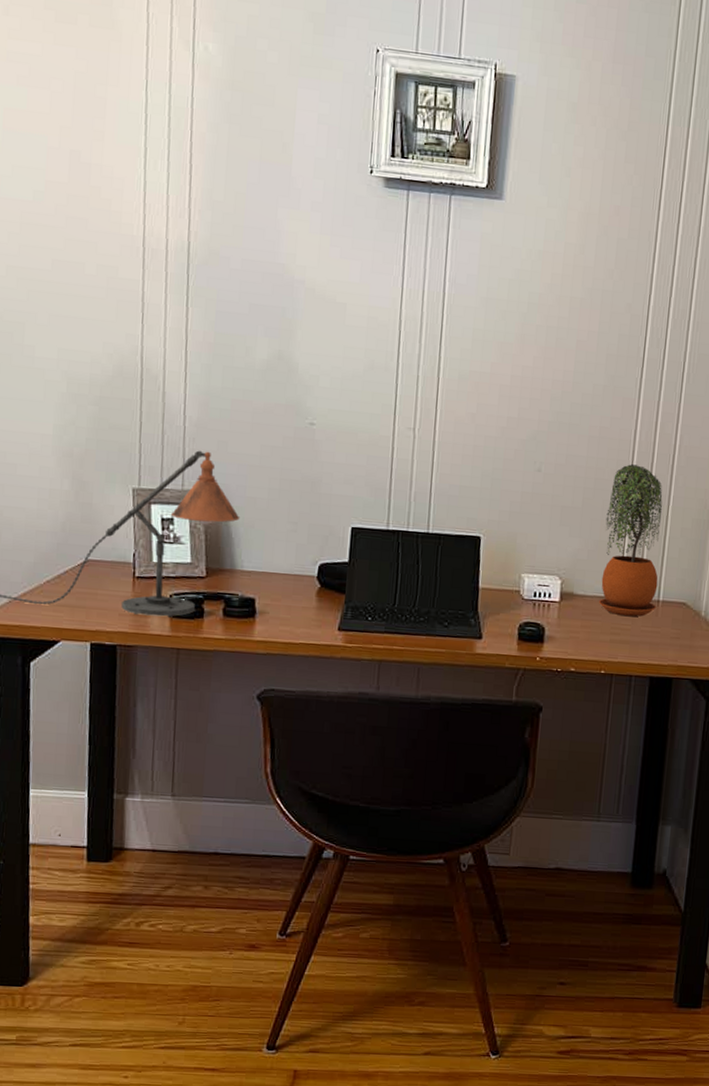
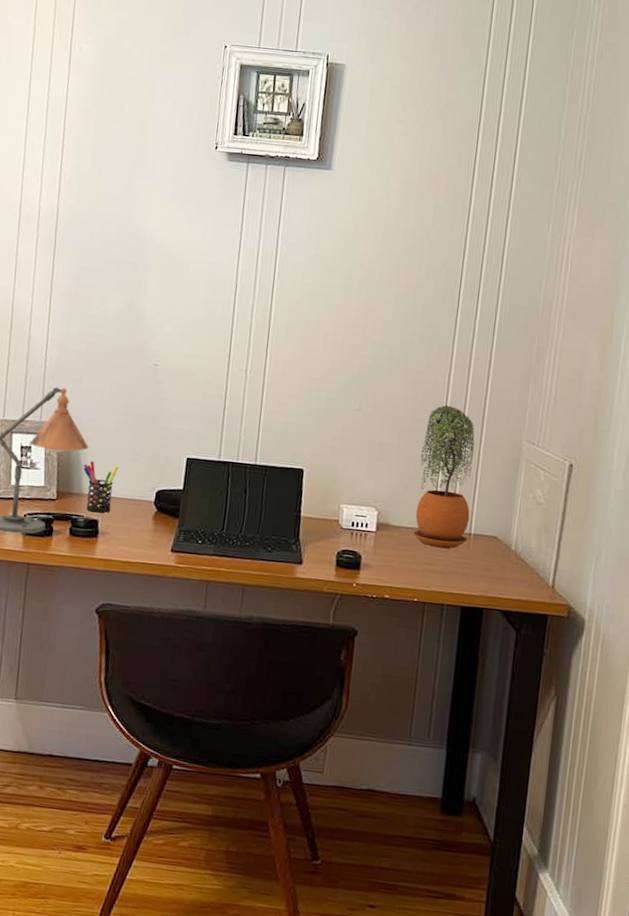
pen holder: none [234,533,275,591] -> present [83,461,119,513]

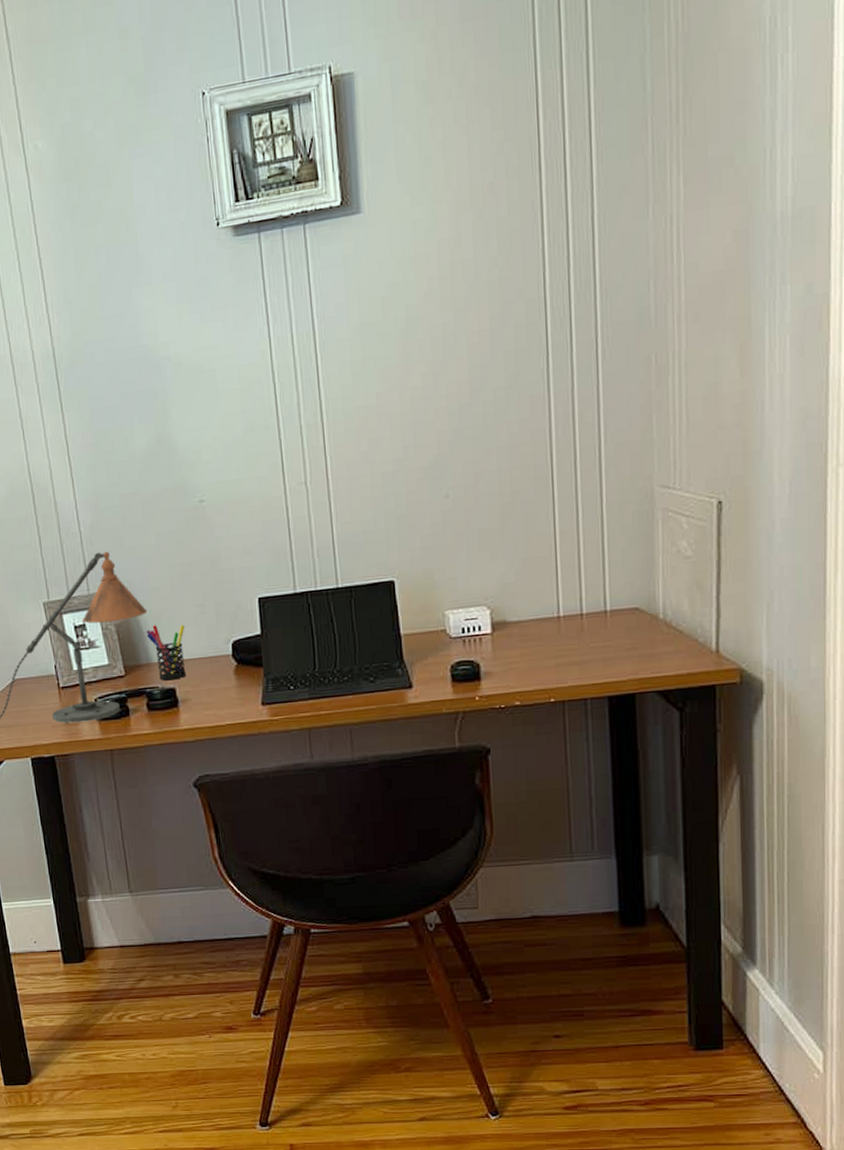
potted plant: present [412,405,475,549] -> none [530,466,605,636]

